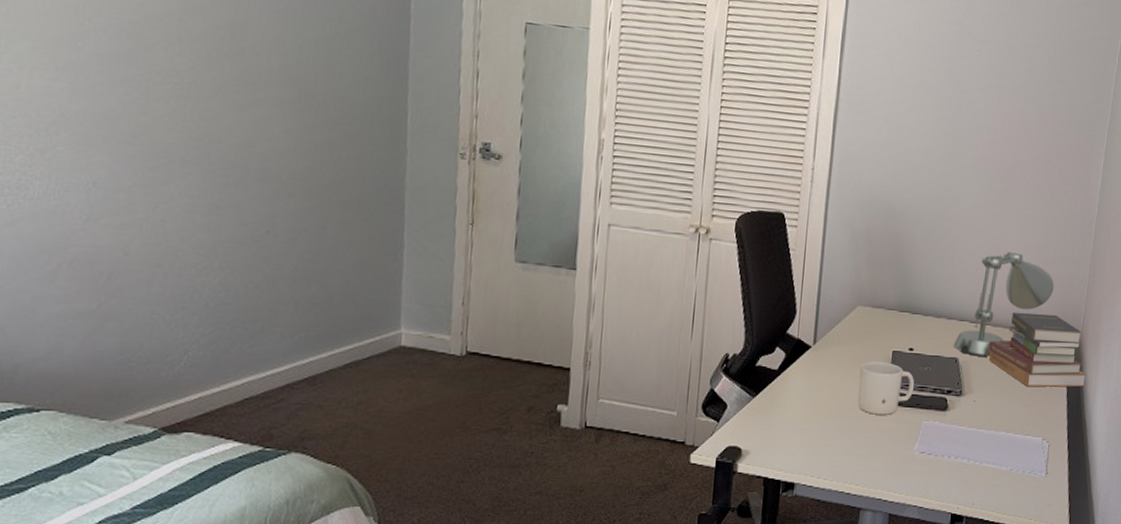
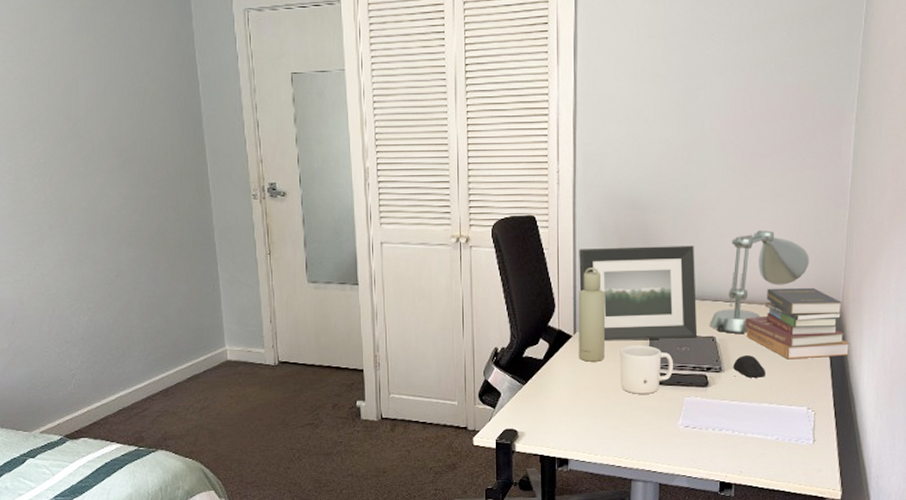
bottle: none [816,274,851,377] -> present [578,268,606,362]
picture frame: none [824,253,945,358] -> present [579,245,698,341]
computer mouse: none [974,379,1005,404] -> present [733,354,765,378]

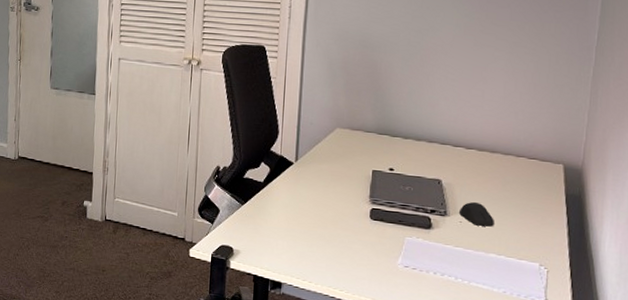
bottle: present [578,268,606,362] -> none [298,99,330,191]
picture frame: present [579,245,698,341] -> none [304,81,424,179]
mug: present [620,345,674,394] -> none [339,179,396,229]
desk lamp: present [710,230,809,334] -> none [436,79,548,180]
books: present [745,287,850,360] -> none [474,137,591,216]

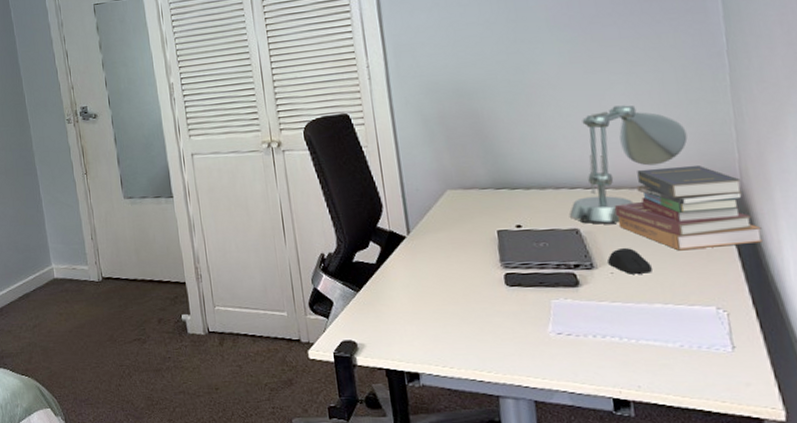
desk lamp: none [436,79,548,180] -> present [570,105,688,224]
books: none [474,137,591,216] -> present [614,165,762,251]

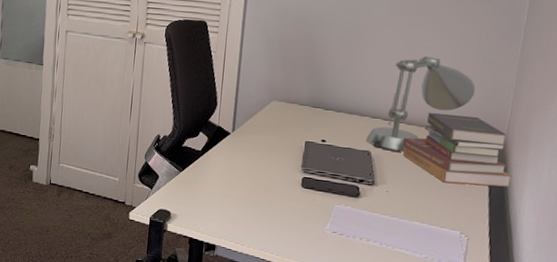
computer mouse: present [608,247,652,274] -> none [386,172,420,197]

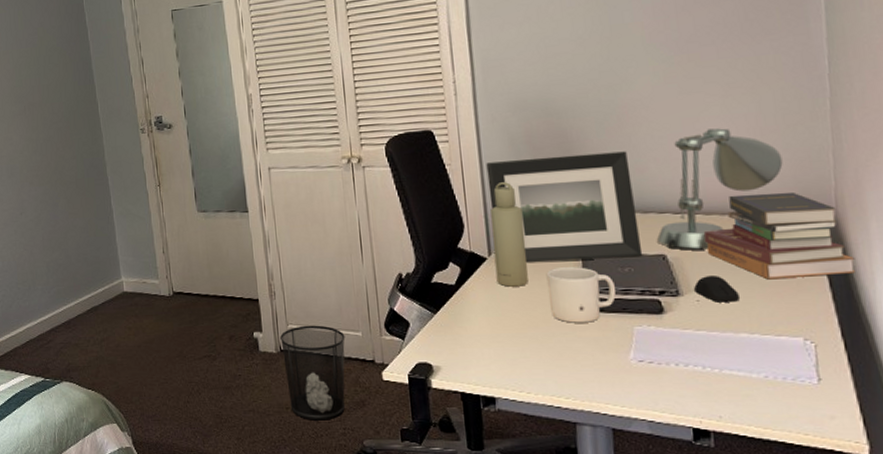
waste bin: none [50,165,105,245] -> present [280,325,345,421]
bottle: none [234,73,266,160] -> present [490,182,528,287]
picture frame: none [242,55,357,150] -> present [486,151,643,263]
mug: none [273,149,327,197] -> present [546,267,617,323]
computer mouse: none [386,172,420,197] -> present [694,274,739,302]

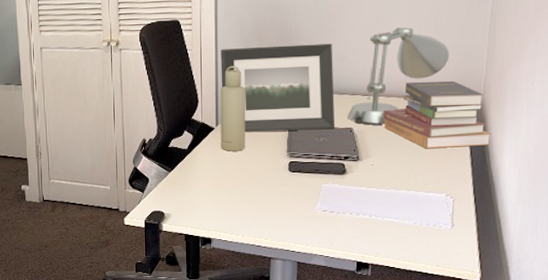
waste bin: present [280,325,345,421] -> none [43,180,97,256]
mug: present [546,267,617,323] -> none [259,136,312,181]
computer mouse: present [694,274,739,302] -> none [371,144,403,166]

